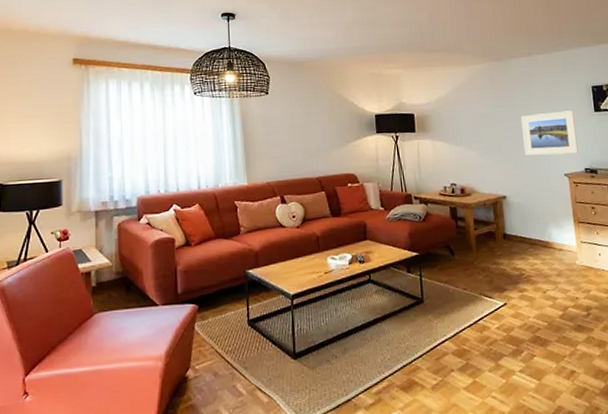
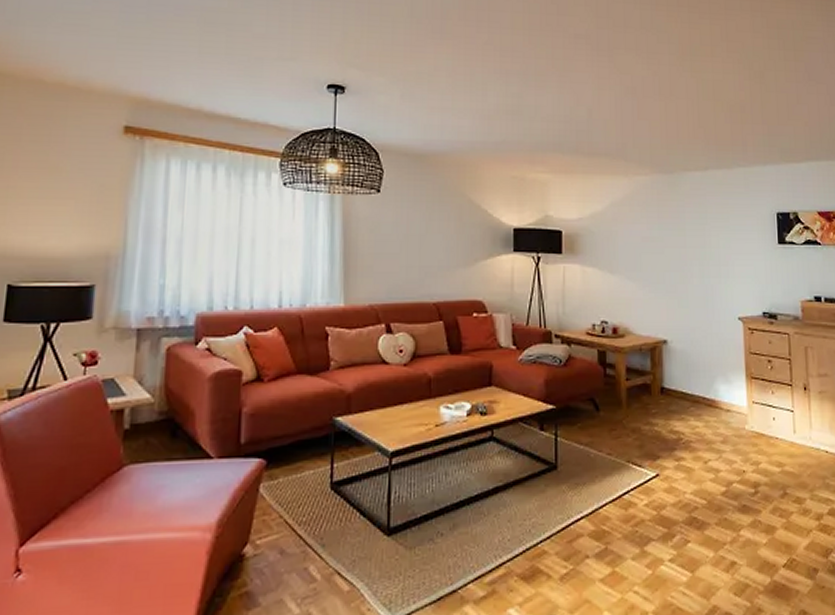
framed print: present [521,110,579,156] -> none [691,240,756,293]

